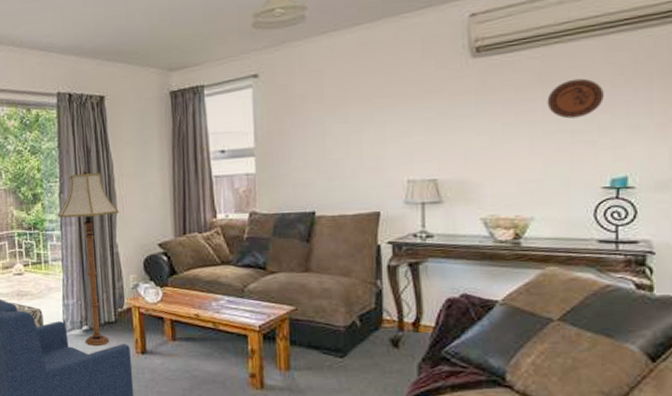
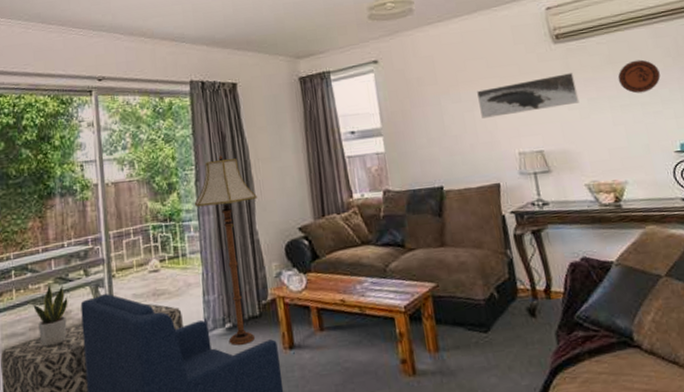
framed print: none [369,93,492,142] -> present [477,73,580,119]

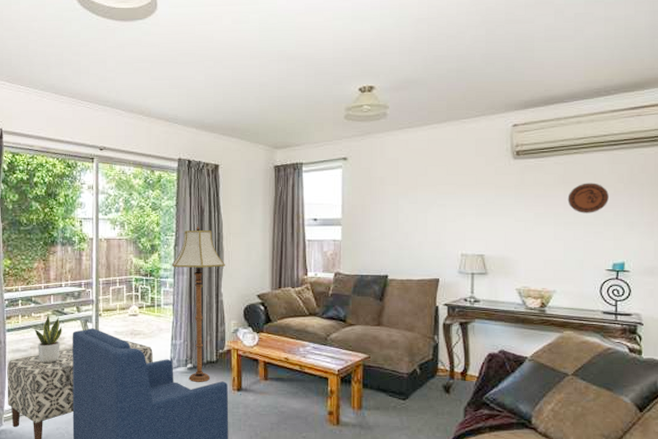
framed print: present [477,73,580,119] -> none [433,188,527,220]

